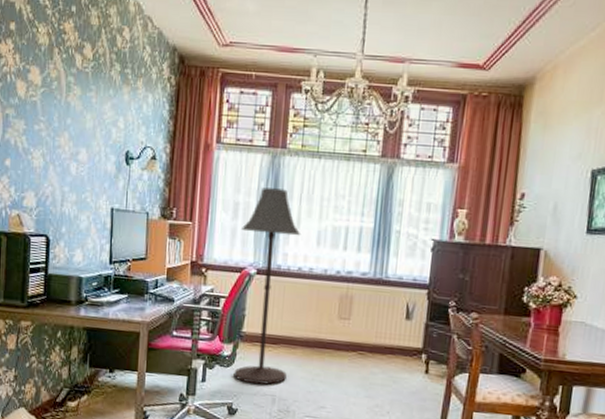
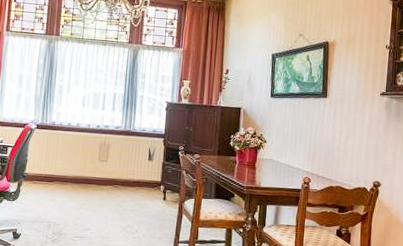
floor lamp: present [234,187,301,385] -> none [18,64,71,214]

